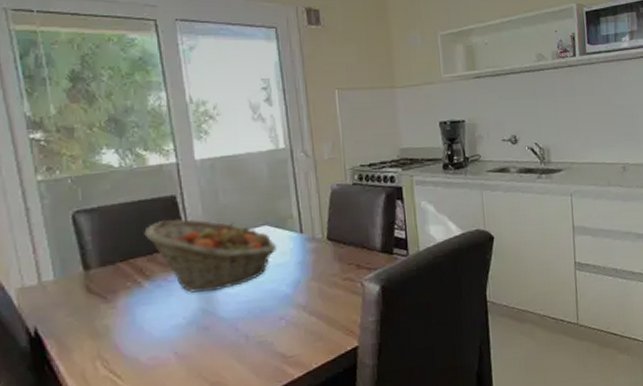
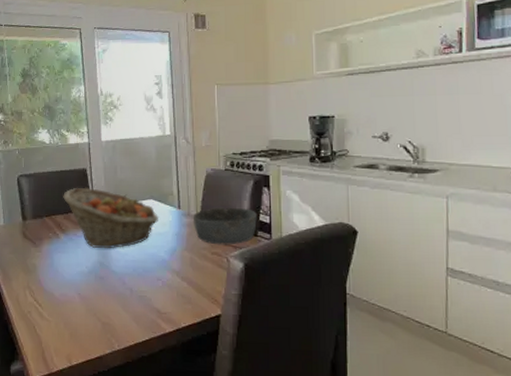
bowl: none [318,225,392,270] -> present [193,207,257,245]

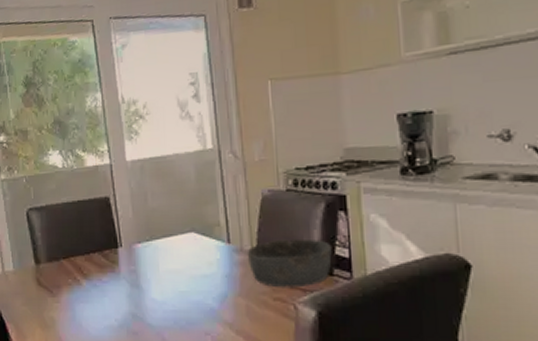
fruit basket: present [63,187,160,249] -> none [82,220,204,297]

